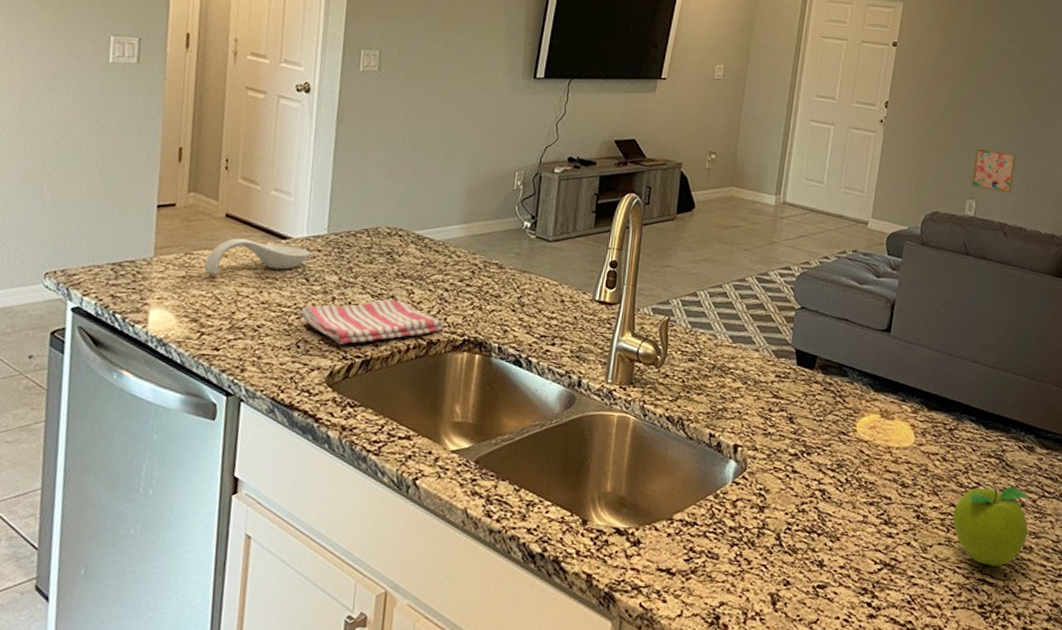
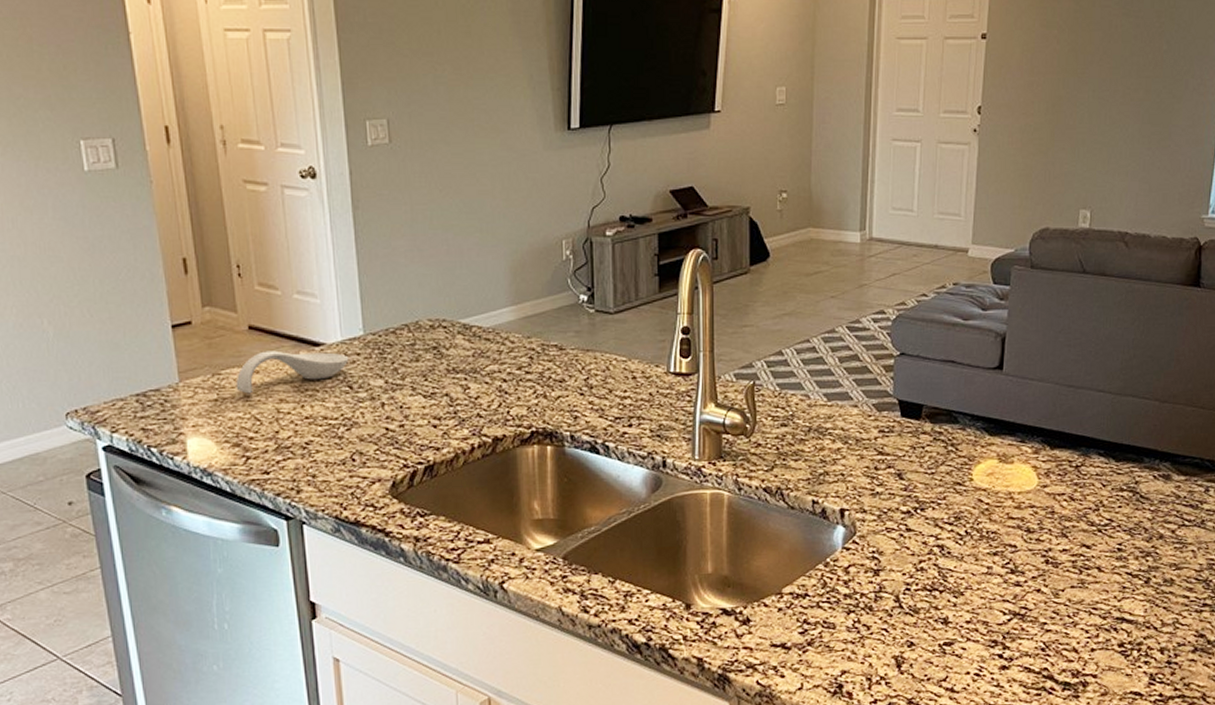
dish towel: present [301,300,445,345] -> none [351,398,509,452]
fruit: present [953,487,1029,566] -> none [1085,519,1167,603]
wall art: present [971,147,1017,194] -> none [1084,147,1135,197]

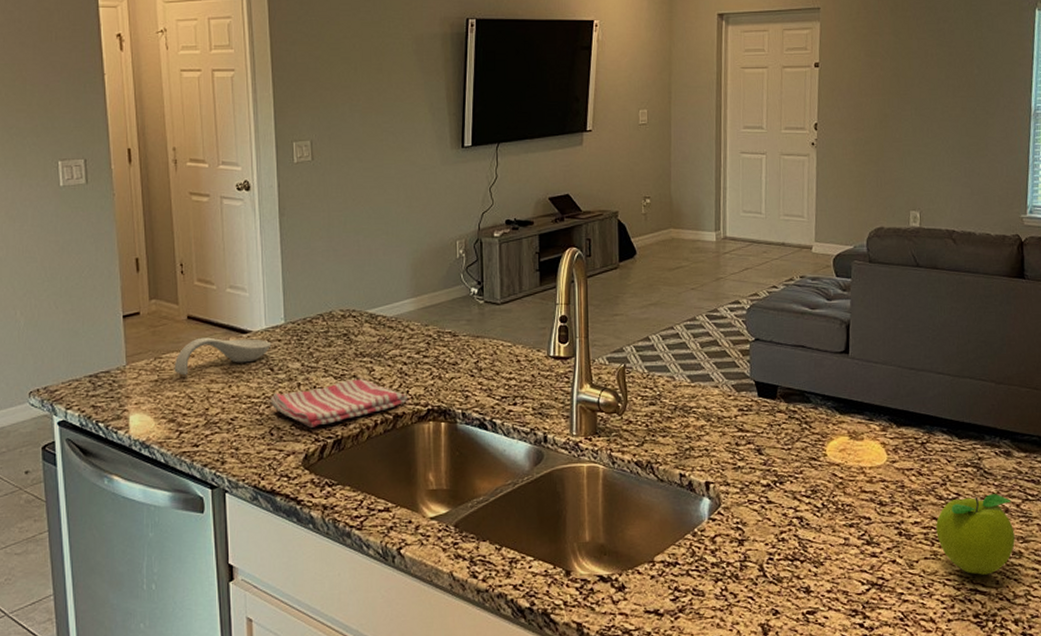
dish towel: none [351,398,509,452] -> present [271,379,408,428]
fruit: none [1085,519,1167,603] -> present [936,494,1015,575]

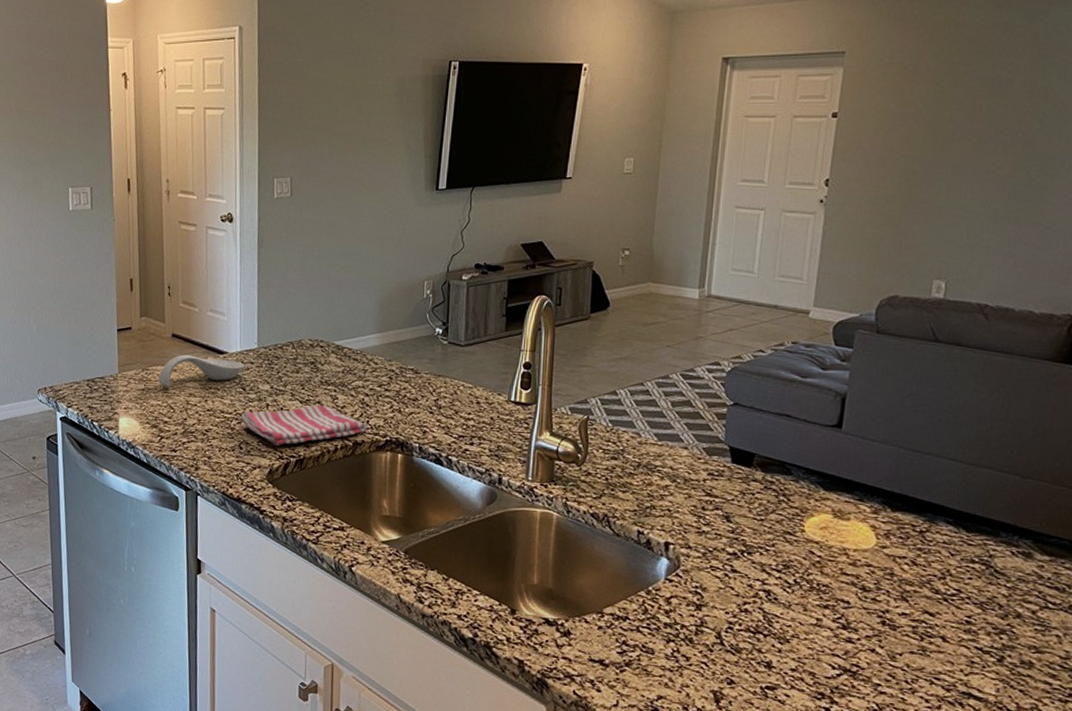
fruit: present [936,494,1015,575] -> none [927,595,1026,681]

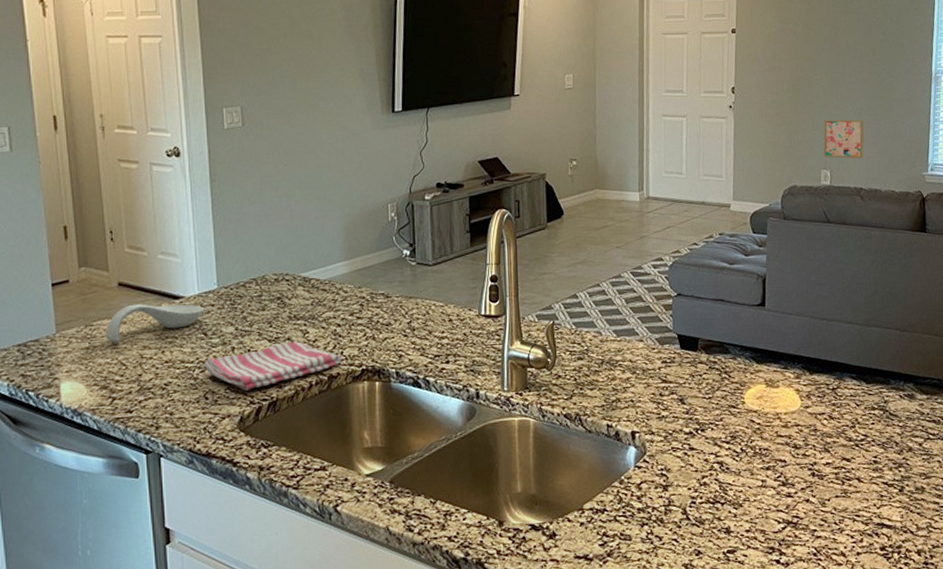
wall art: none [939,221,999,271] -> present [823,119,864,159]

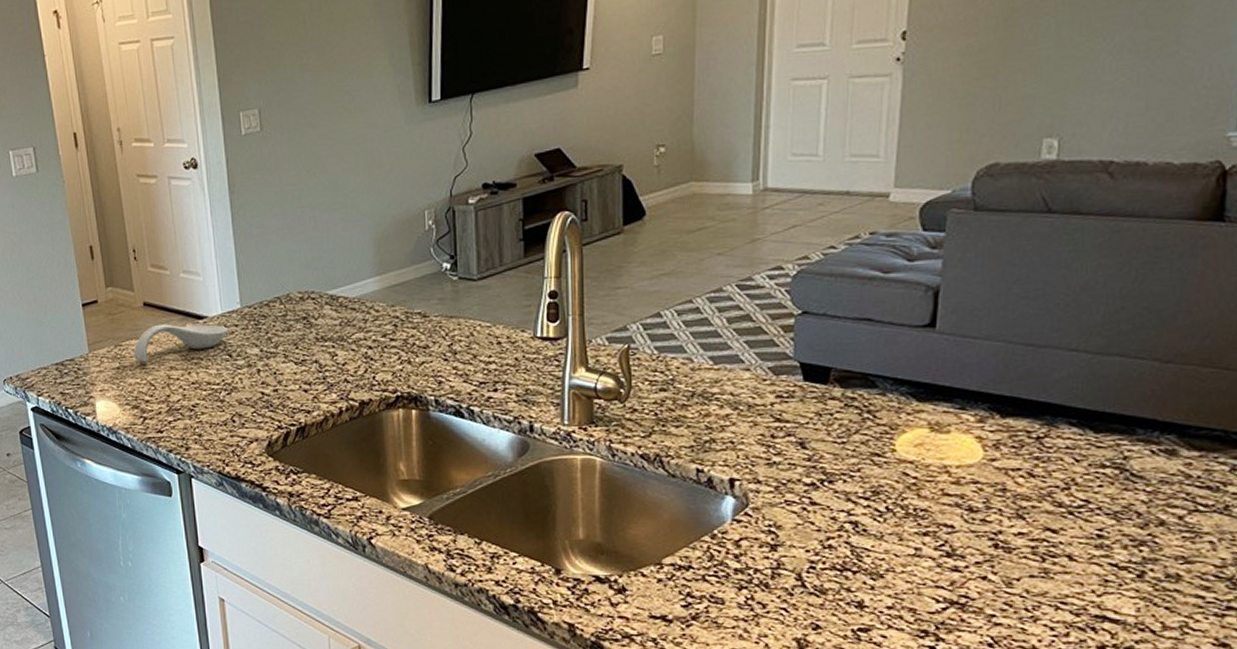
dish towel: present [205,341,343,391] -> none [231,364,375,415]
wall art: present [823,119,864,159] -> none [1049,60,1125,121]

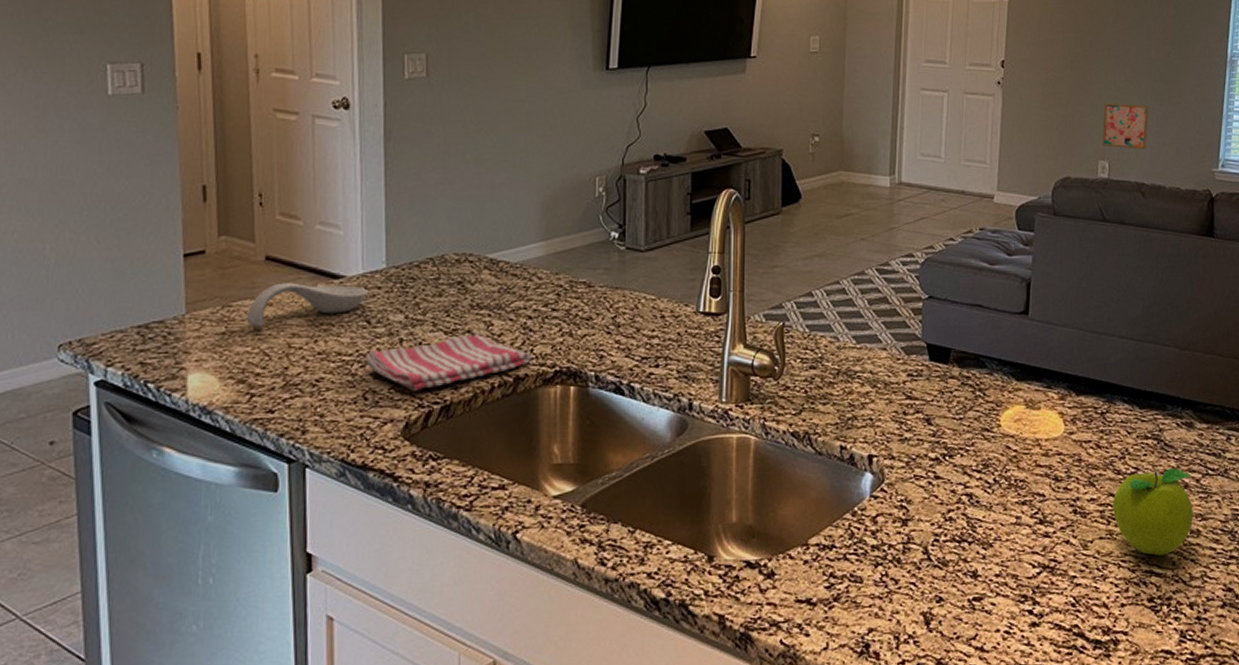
dish towel: none [231,364,375,415] -> present [366,335,533,391]
wall art: none [1049,60,1125,121] -> present [1102,102,1149,150]
fruit: none [1050,502,1171,600] -> present [1113,468,1193,556]

